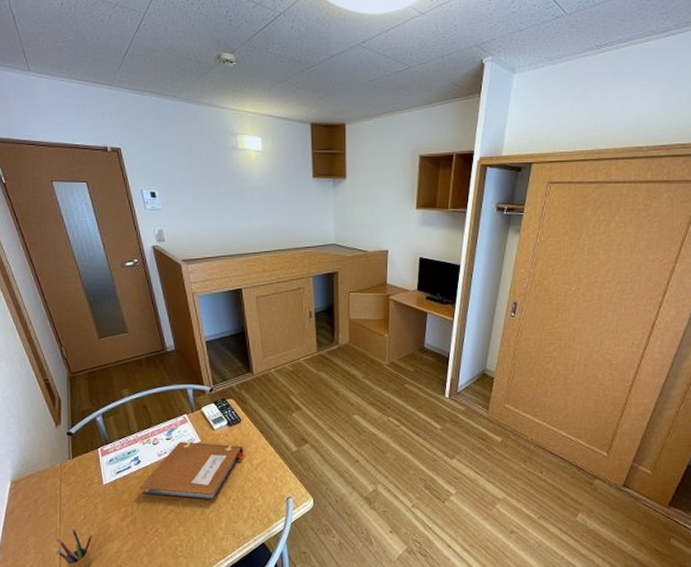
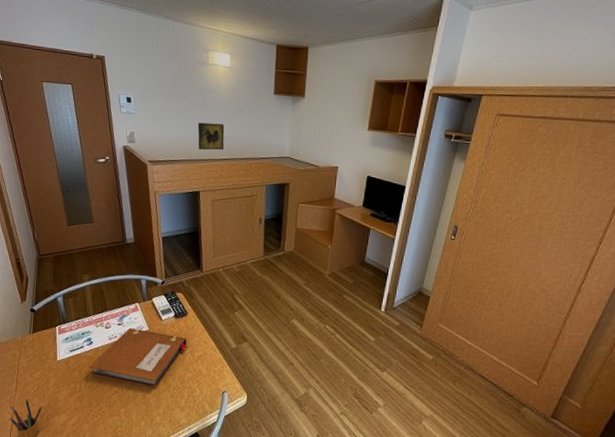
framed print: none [233,214,264,244] -> present [197,122,225,150]

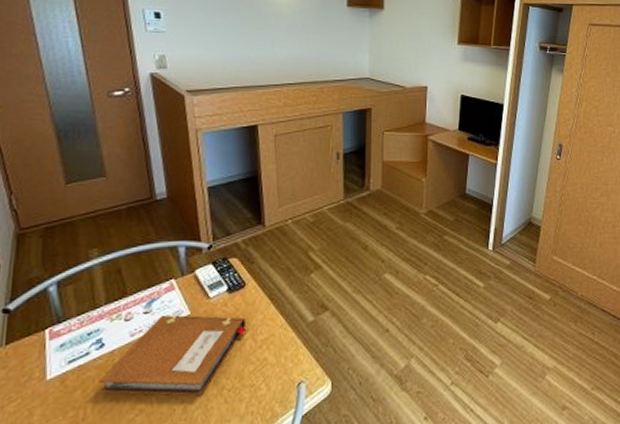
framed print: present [197,122,225,150] -> none [252,41,288,74]

